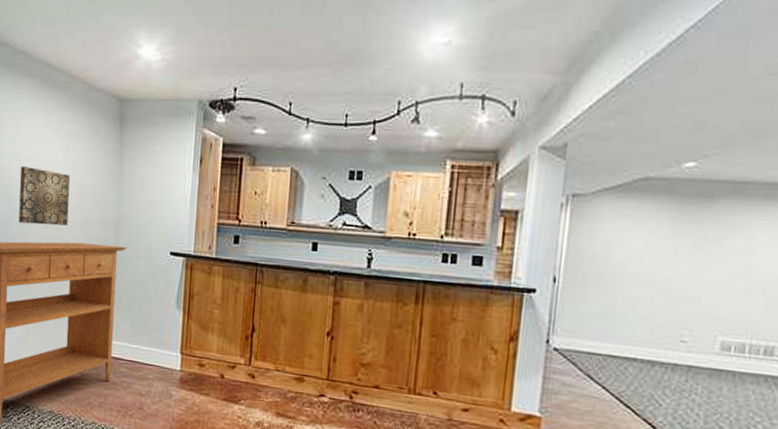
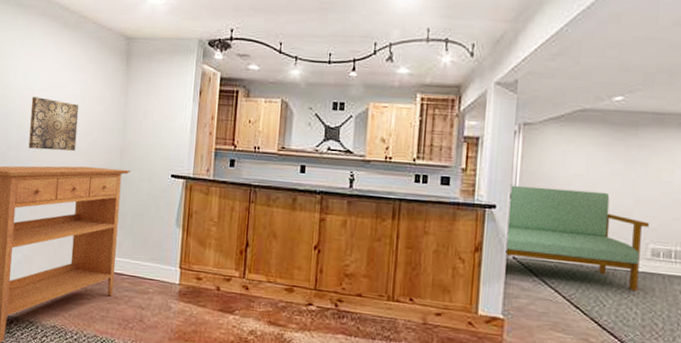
bench: none [547,266,721,391] -> present [507,184,650,292]

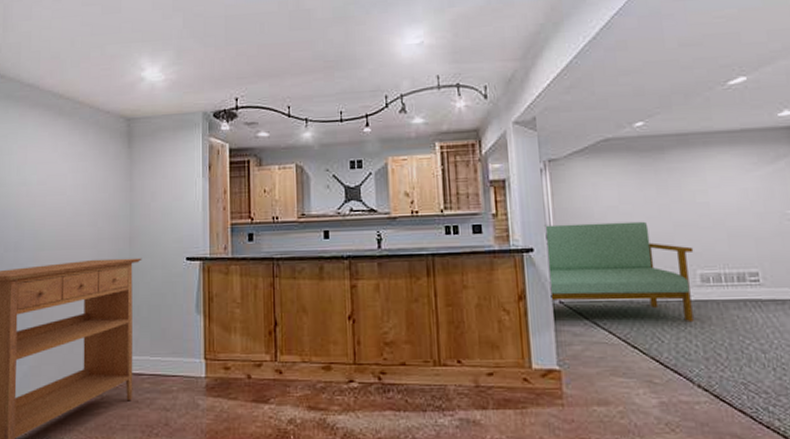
wall art: present [28,97,79,151] -> none [28,191,81,248]

